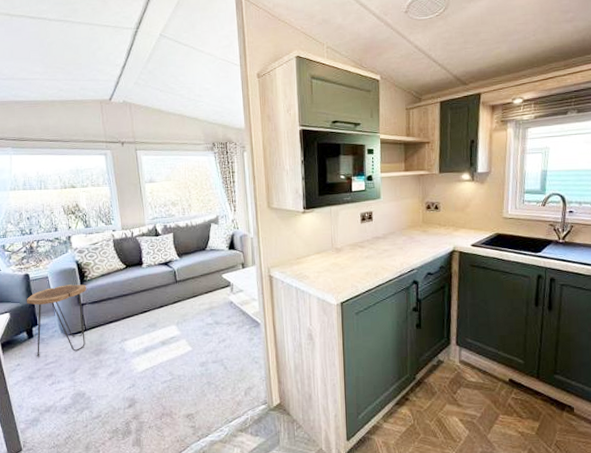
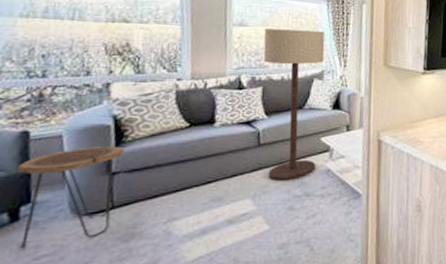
floor lamp: none [168,181,221,311] -> present [263,29,325,181]

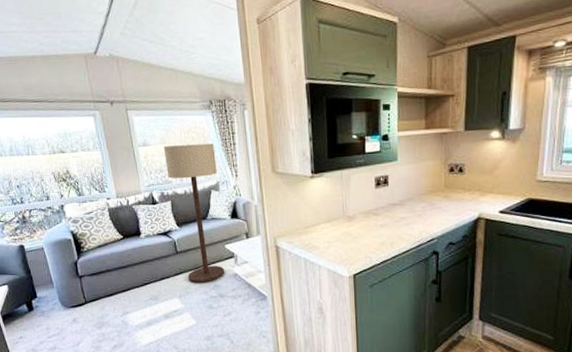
side table: present [16,146,125,249] -> none [23,255,87,330]

